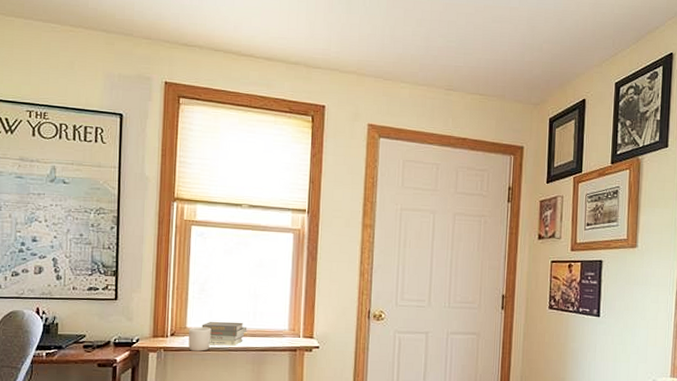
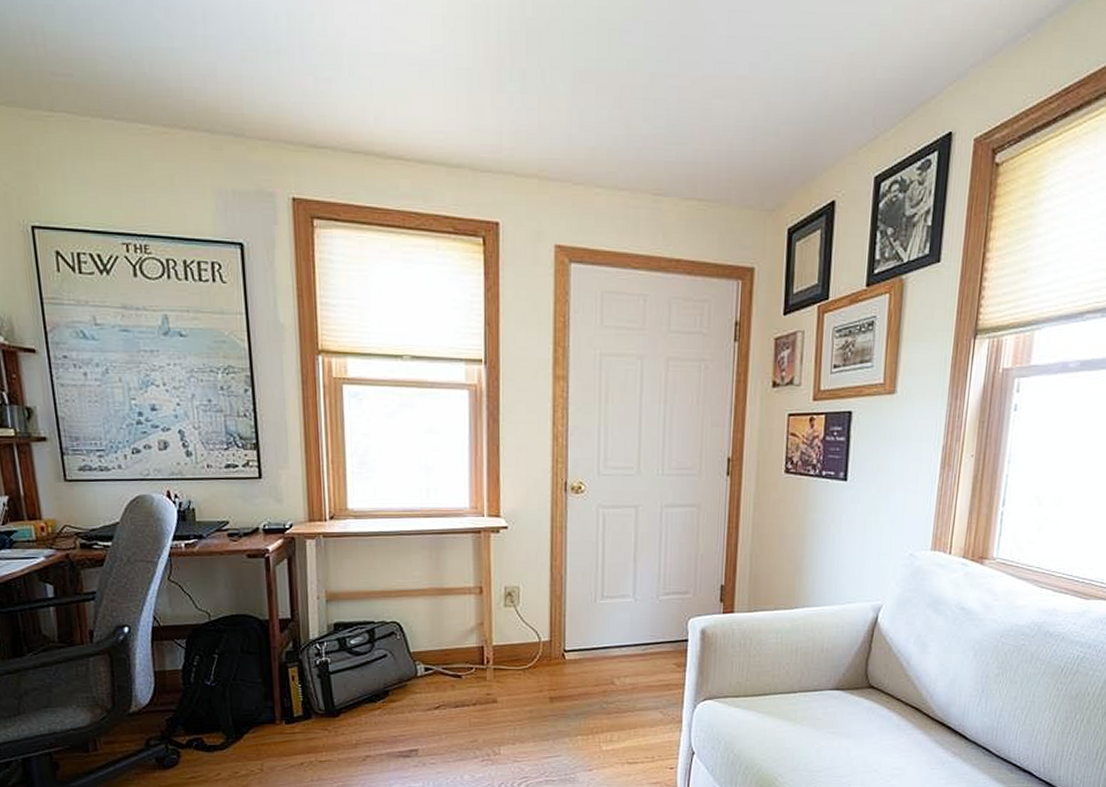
mug: present [188,327,212,351] -> none [350,508,378,536]
books: present [202,321,247,346] -> none [365,500,421,529]

